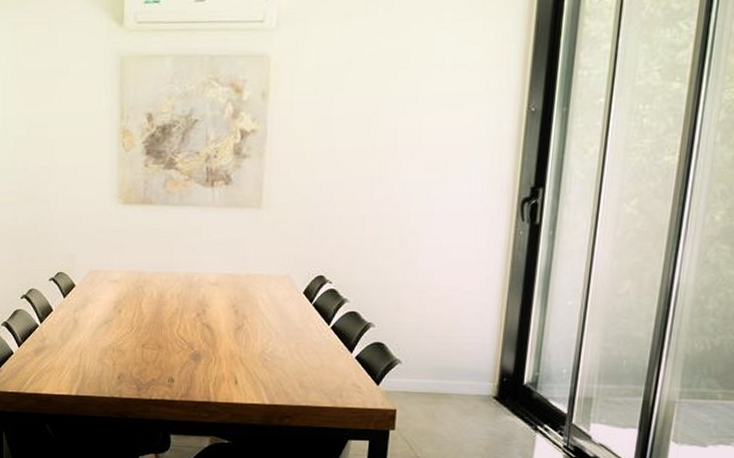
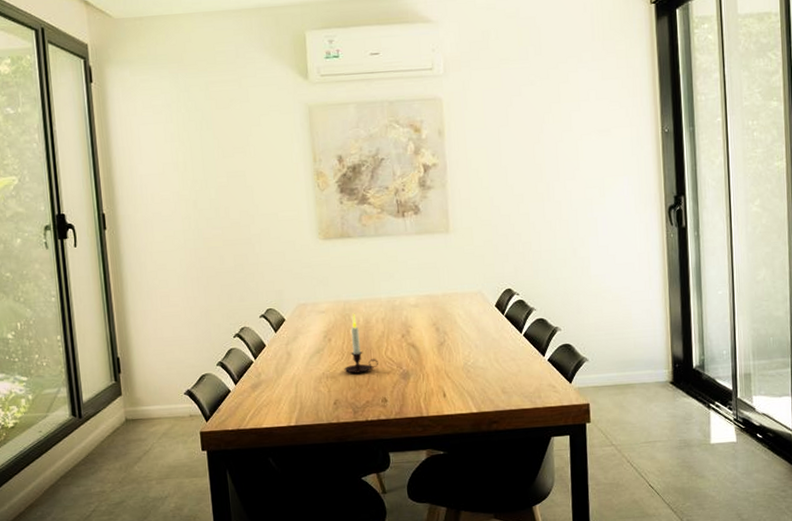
candle: none [132,286,169,349] -> present [344,314,378,374]

